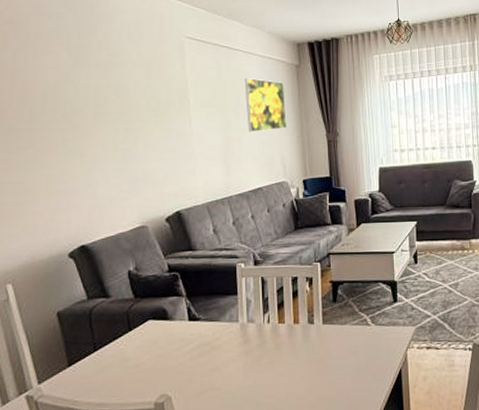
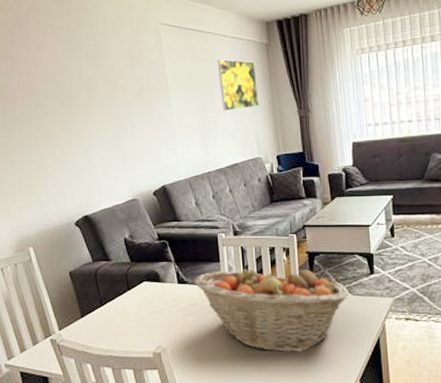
fruit basket: none [207,296,370,392] -> present [194,265,347,352]

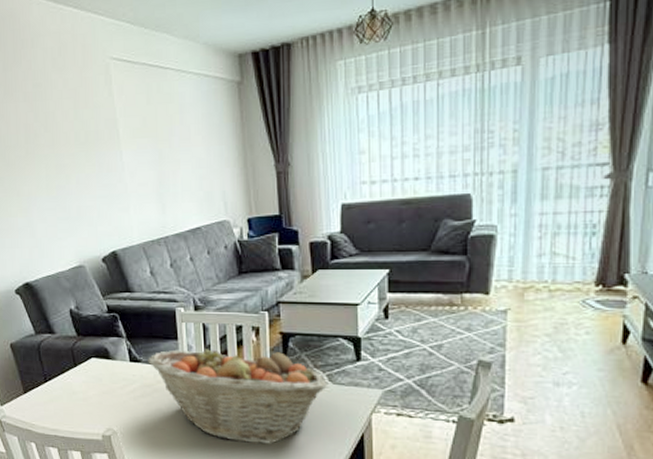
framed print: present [217,59,259,112] -> none [177,101,228,165]

